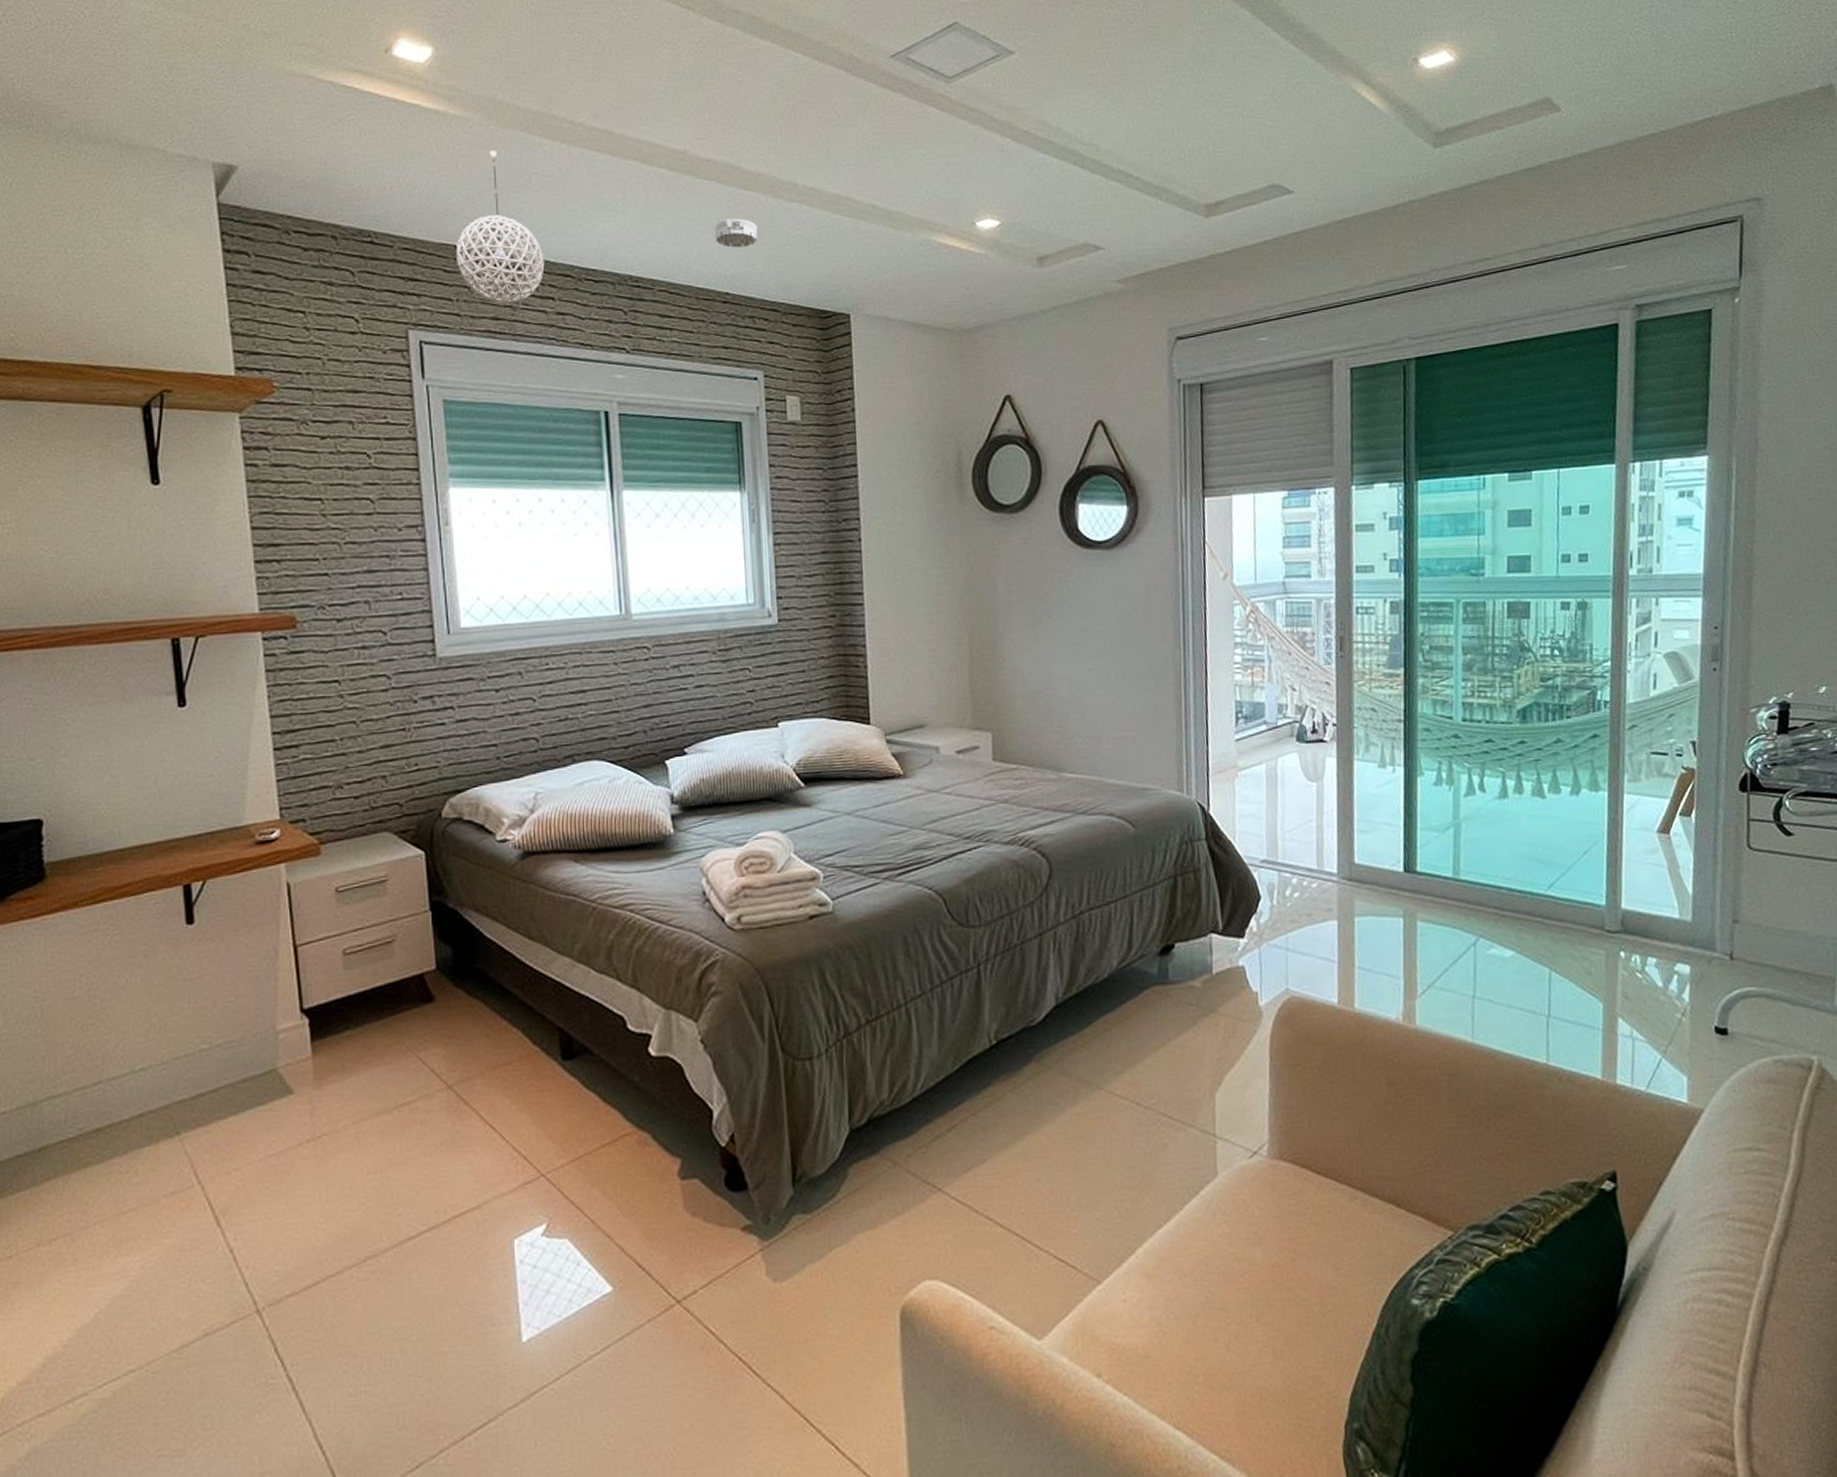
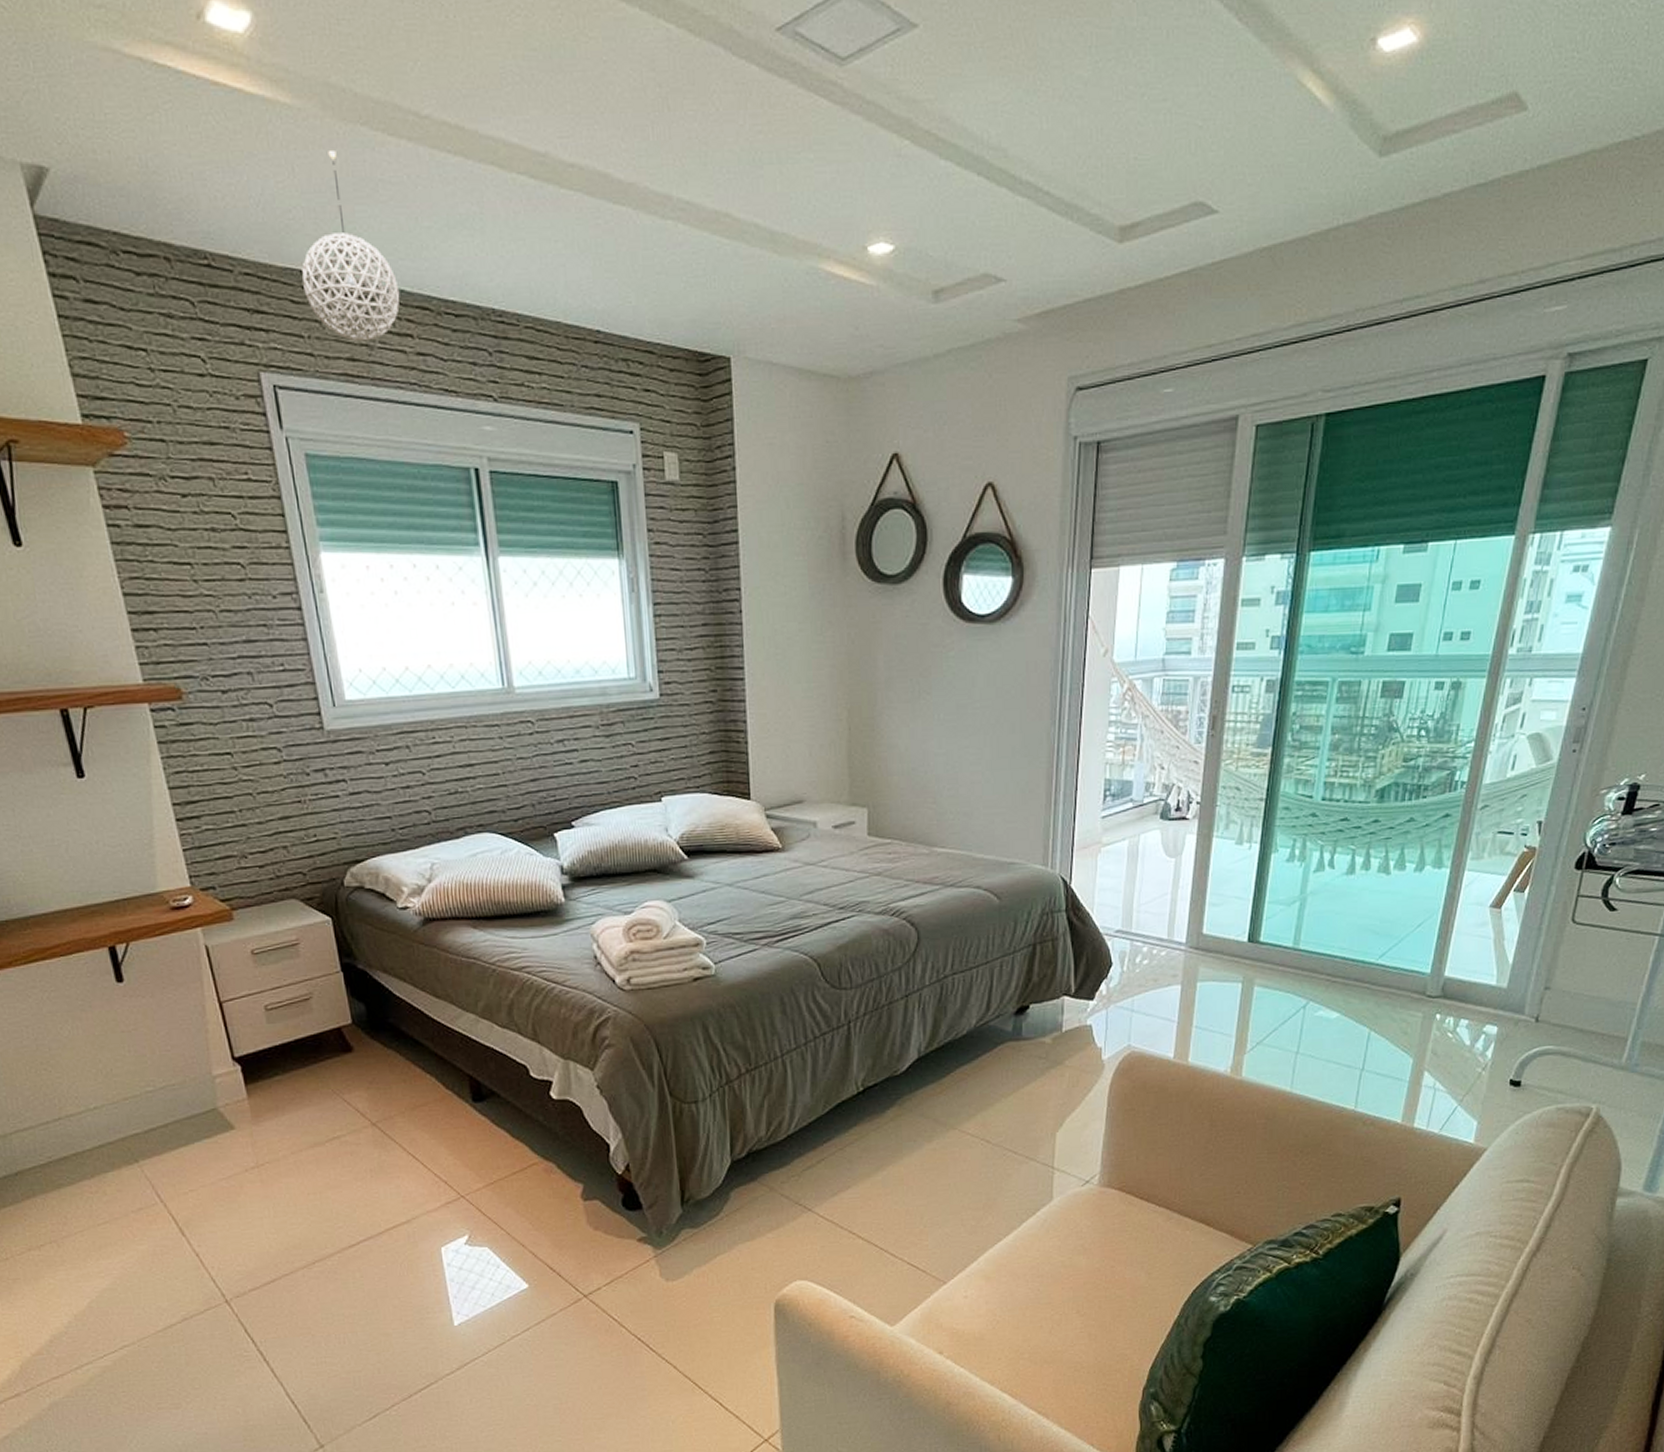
smoke detector: present [715,218,758,248] -> none [582,238,630,276]

